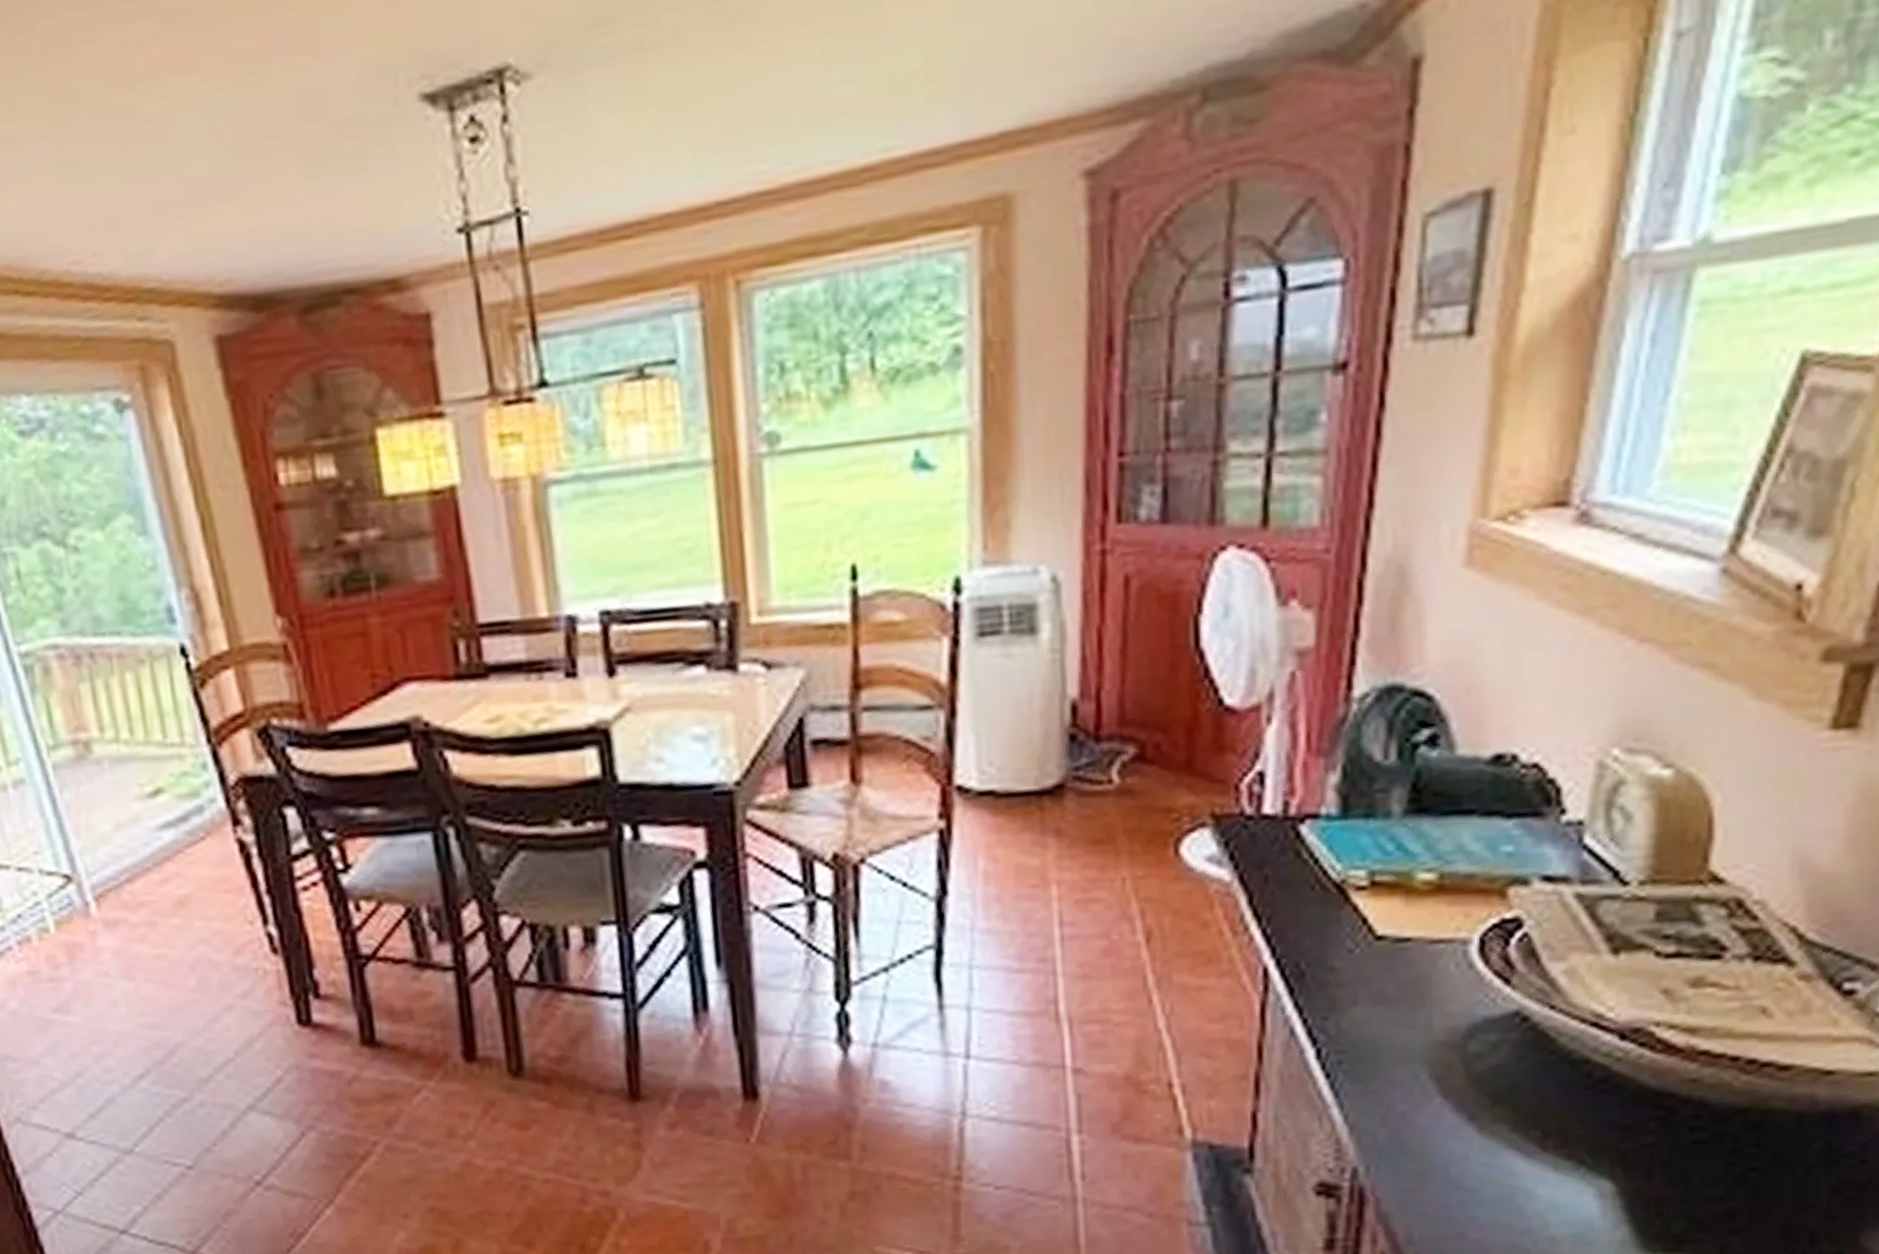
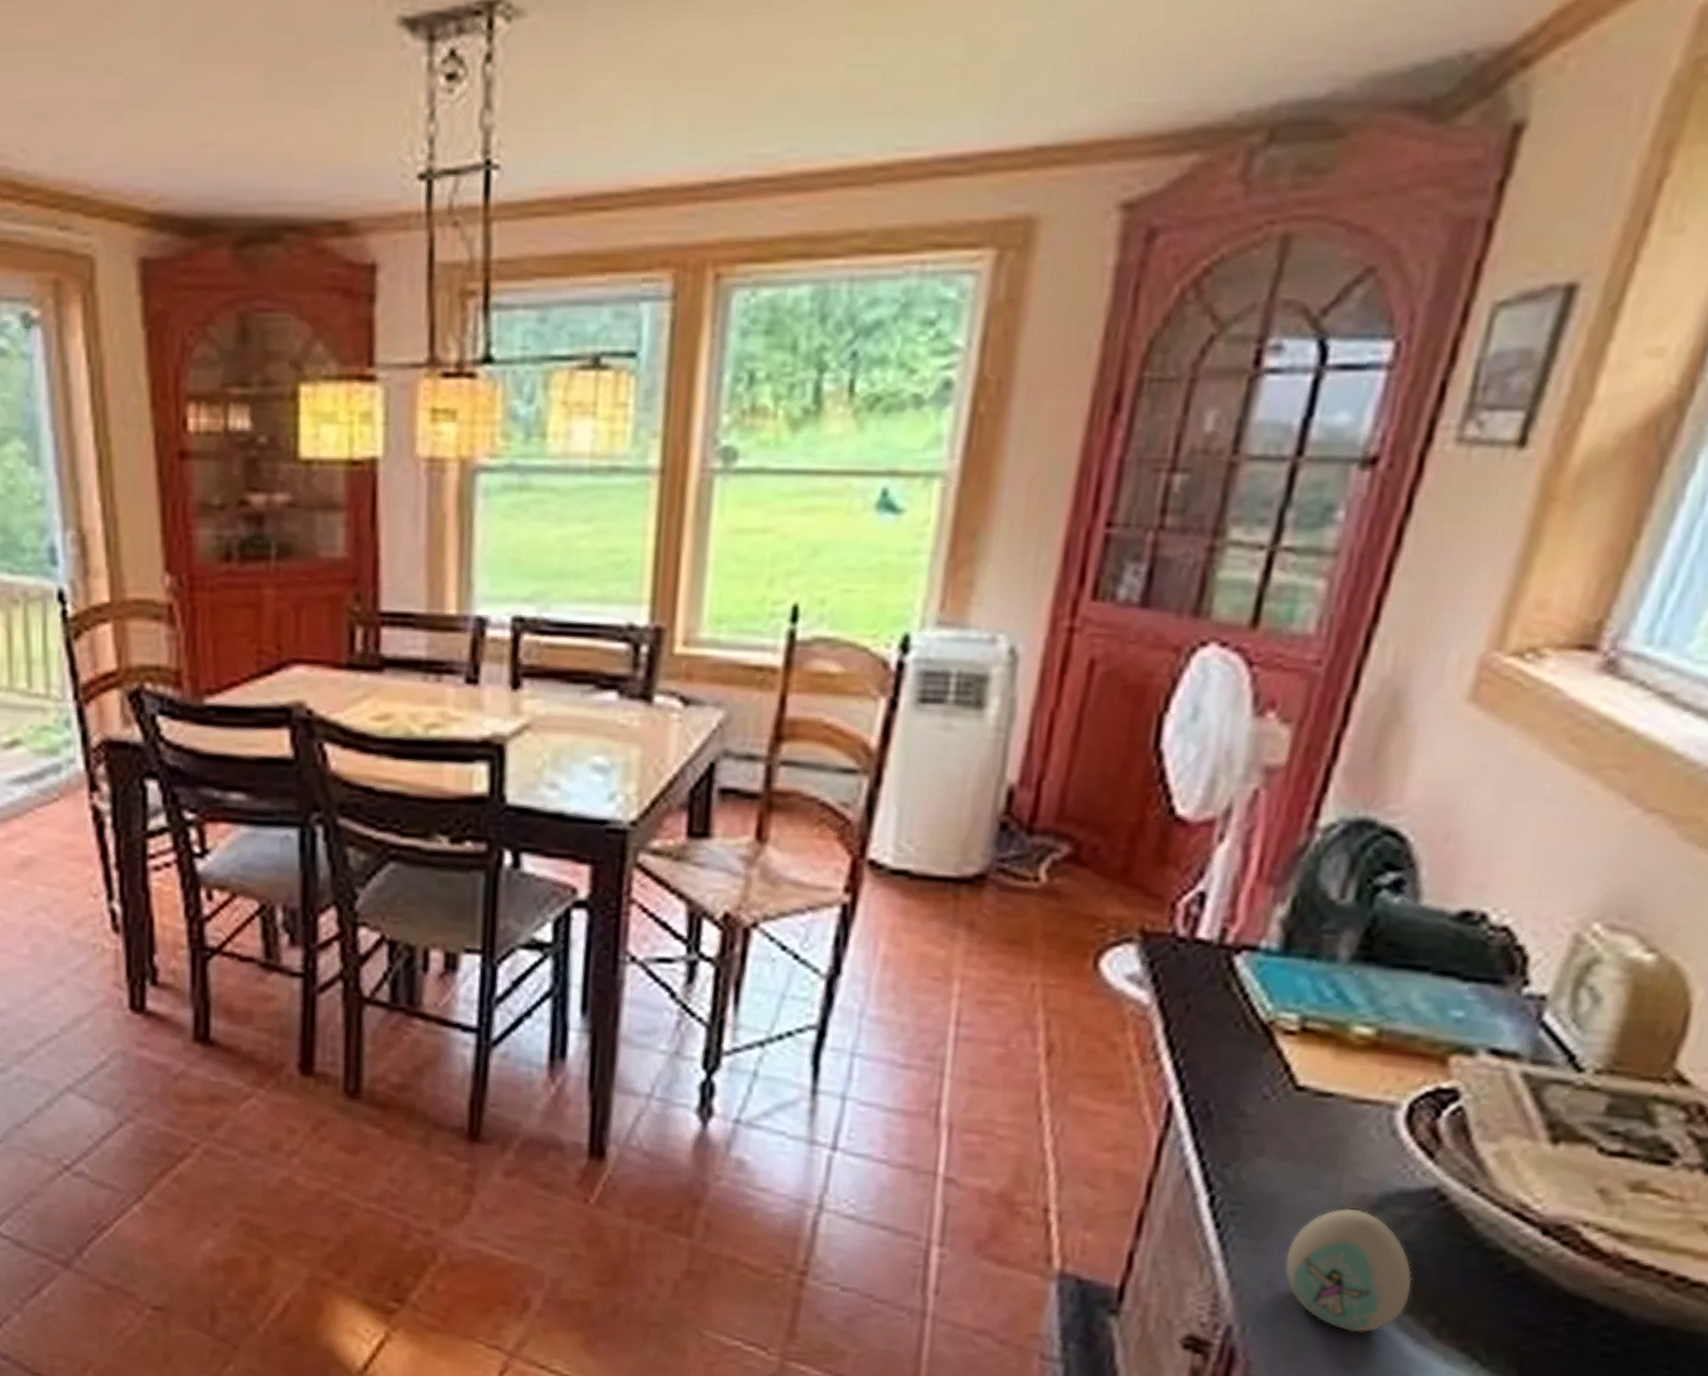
decorative egg: none [1394,1041,1512,1157] -> present [1284,1207,1413,1333]

